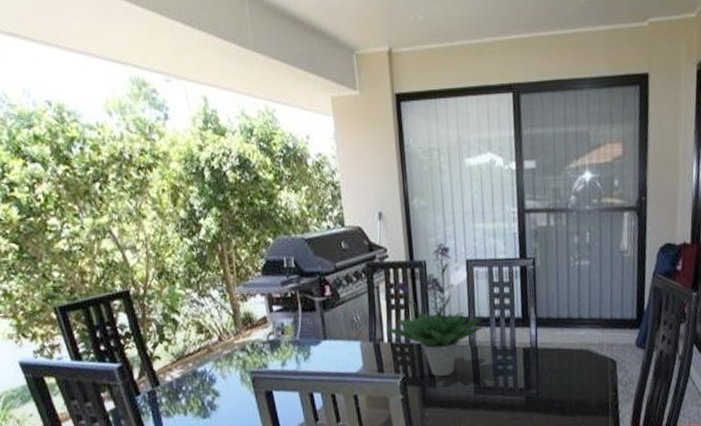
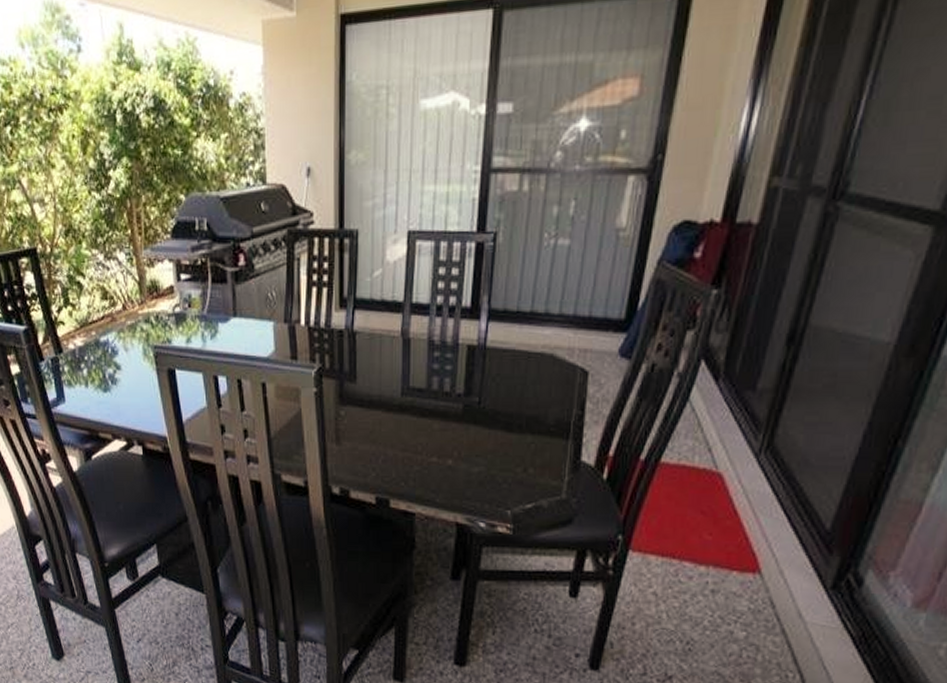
potted plant: present [387,242,485,377] -> none [306,207,424,370]

